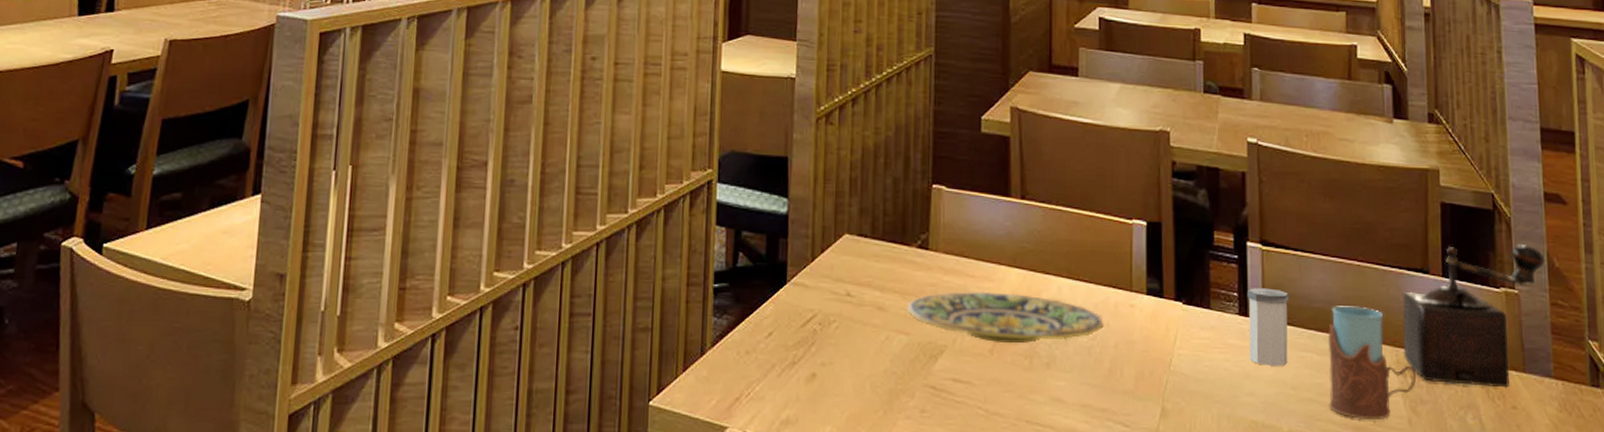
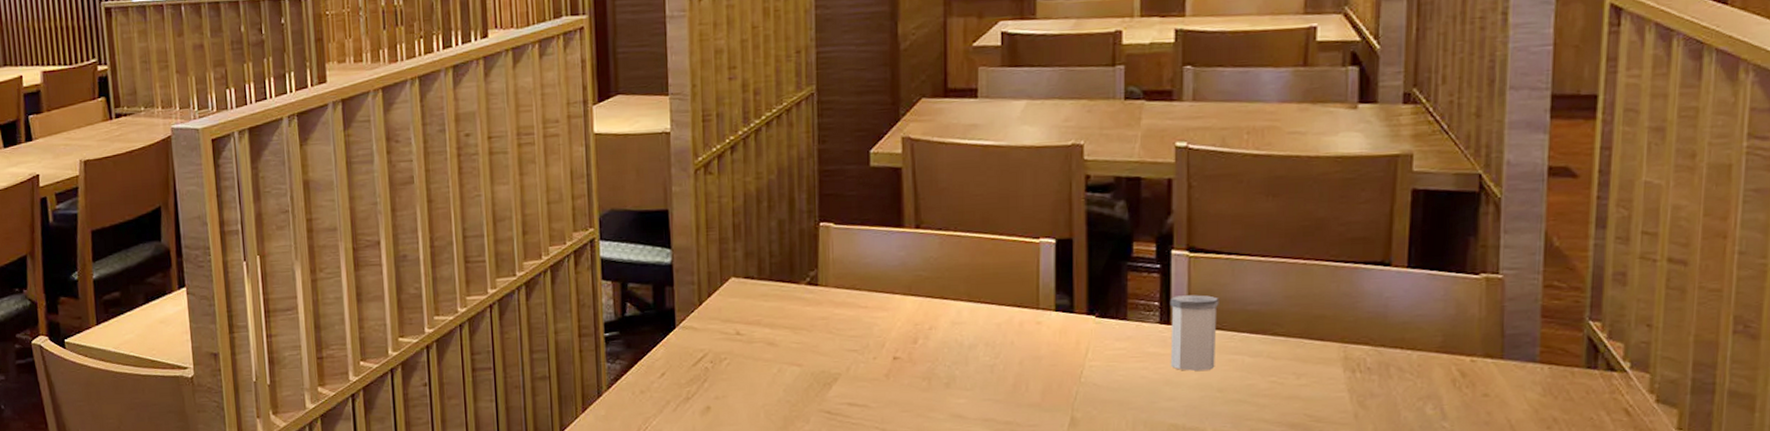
plate: present [905,291,1104,344] -> none [796,320,1007,368]
drinking glass: present [1328,306,1416,420] -> none [1261,305,1366,417]
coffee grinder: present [1402,244,1546,388] -> none [1353,225,1543,377]

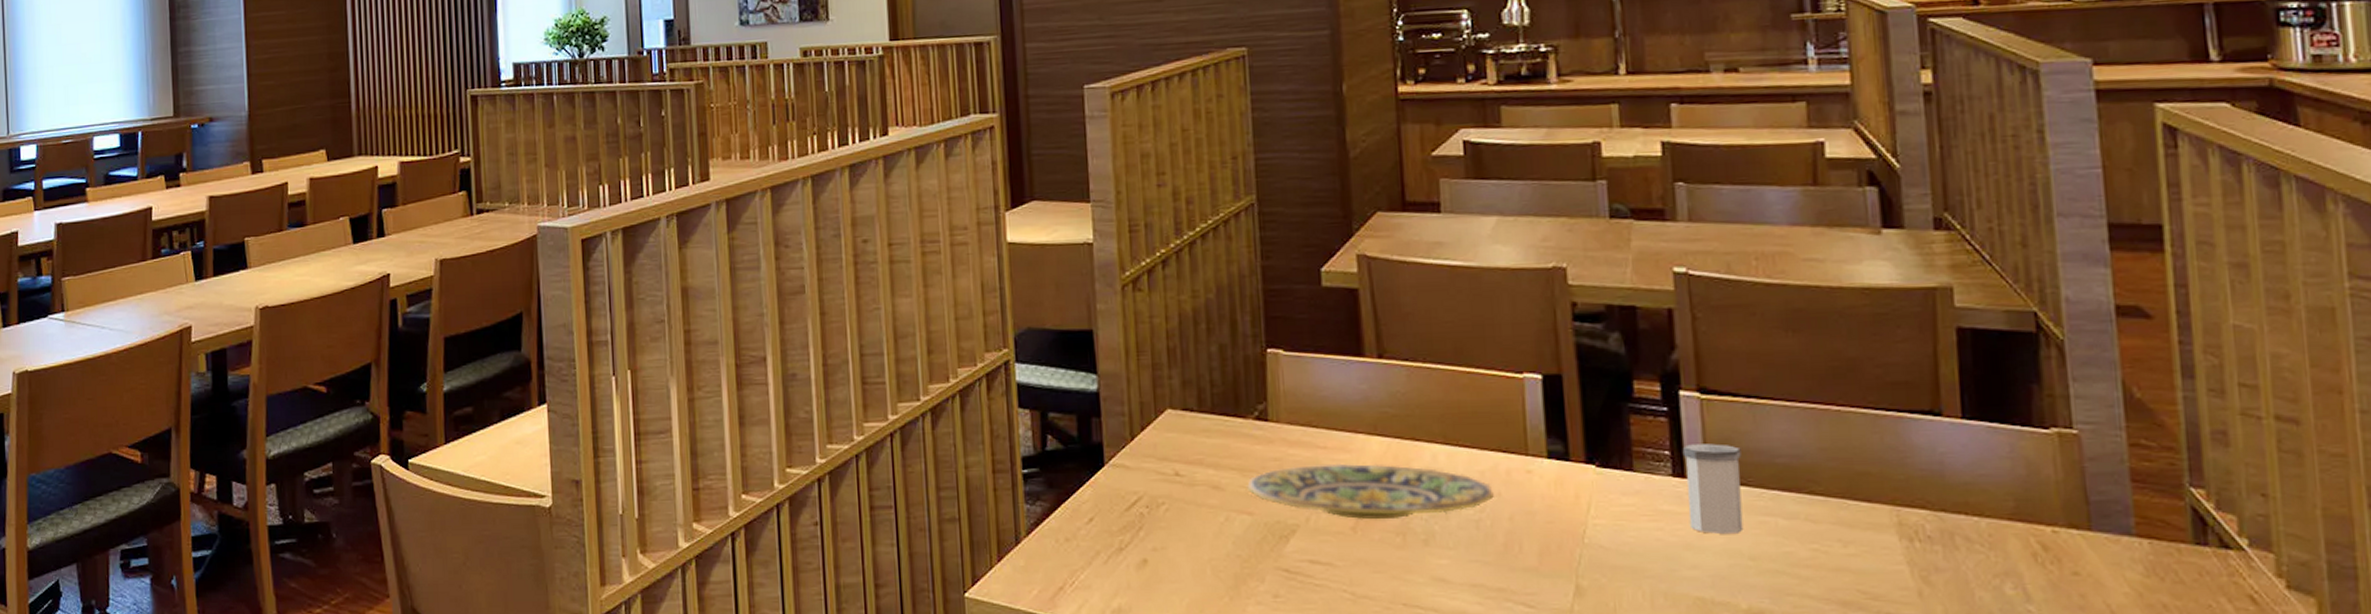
plate: none [796,320,1007,368] -> present [1245,463,1494,520]

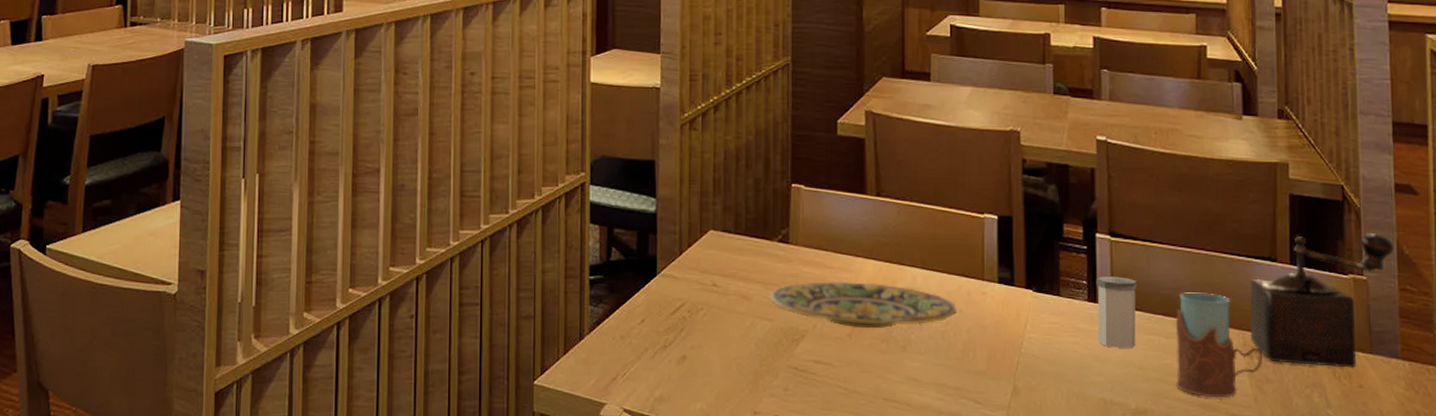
drinking glass: none [1799,459,1927,594] -> present [1175,292,1262,398]
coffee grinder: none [1904,372,2120,551] -> present [1249,233,1395,368]

